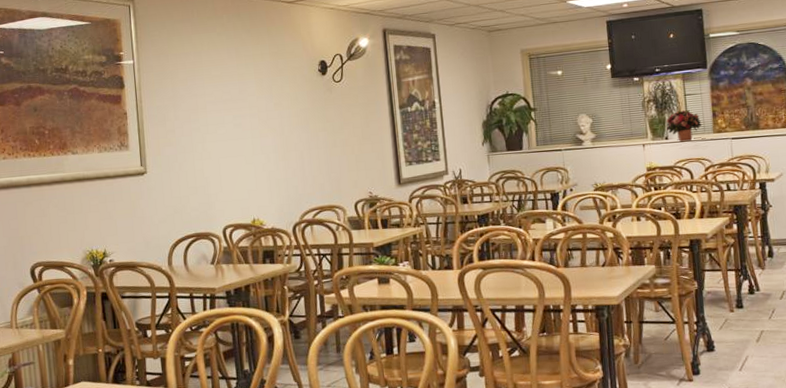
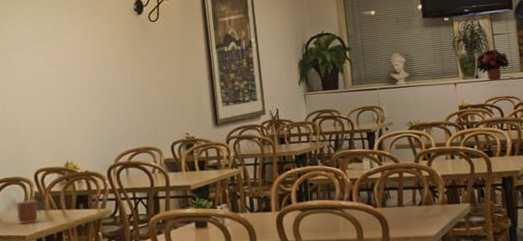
mug: none [205,254,227,277] -> present [16,199,38,224]

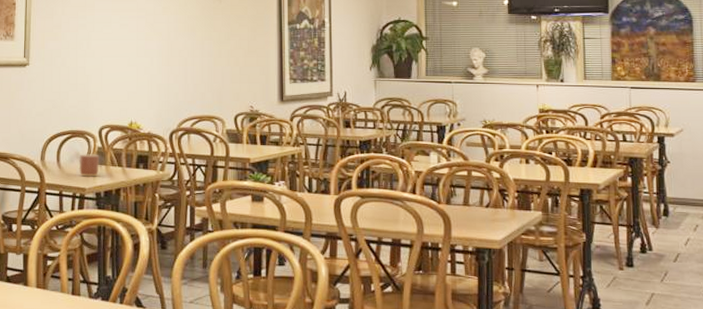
bouquet: present [475,49,510,81] -> none [561,53,600,87]

